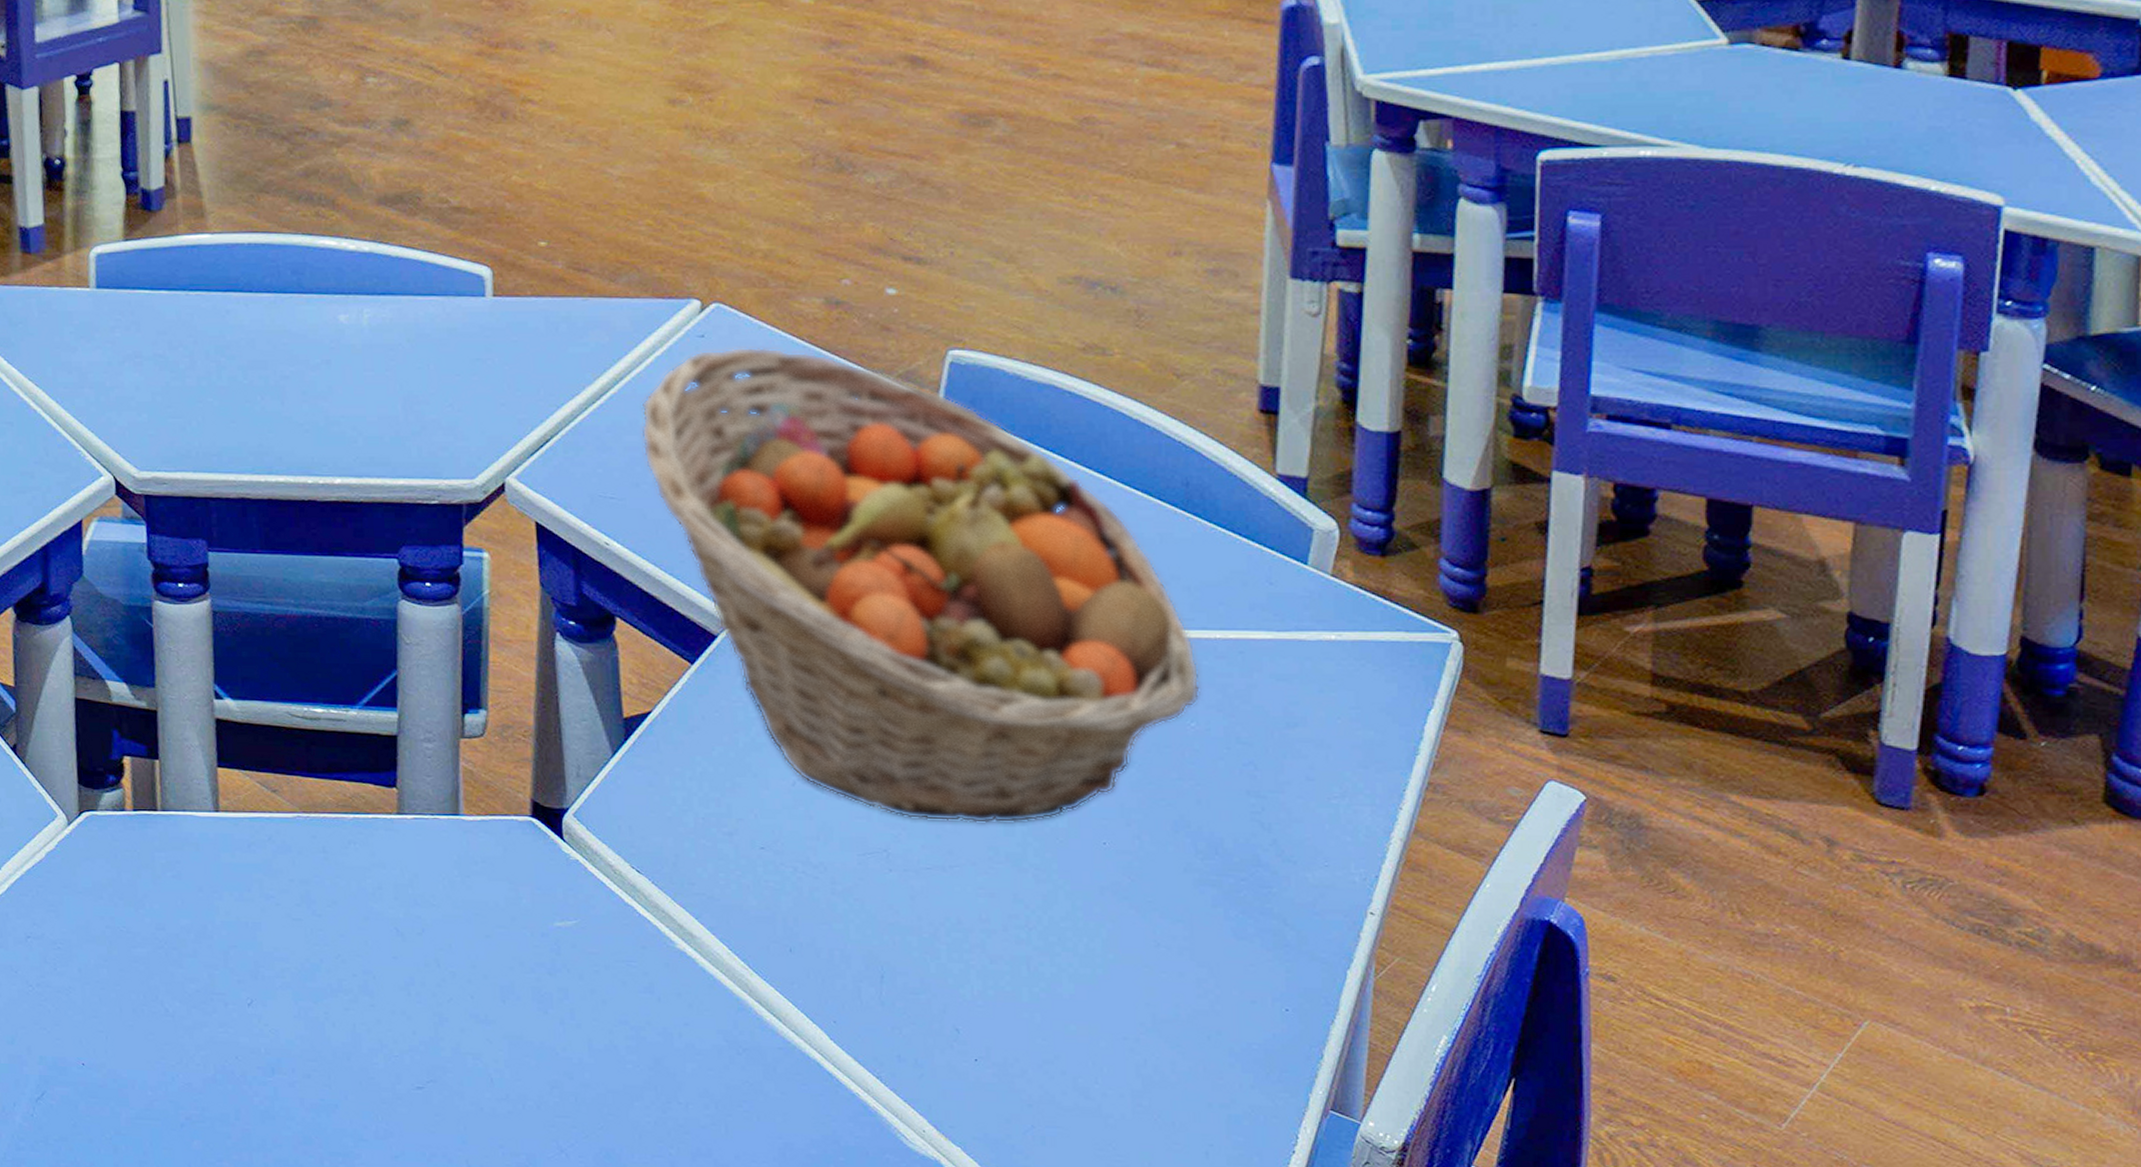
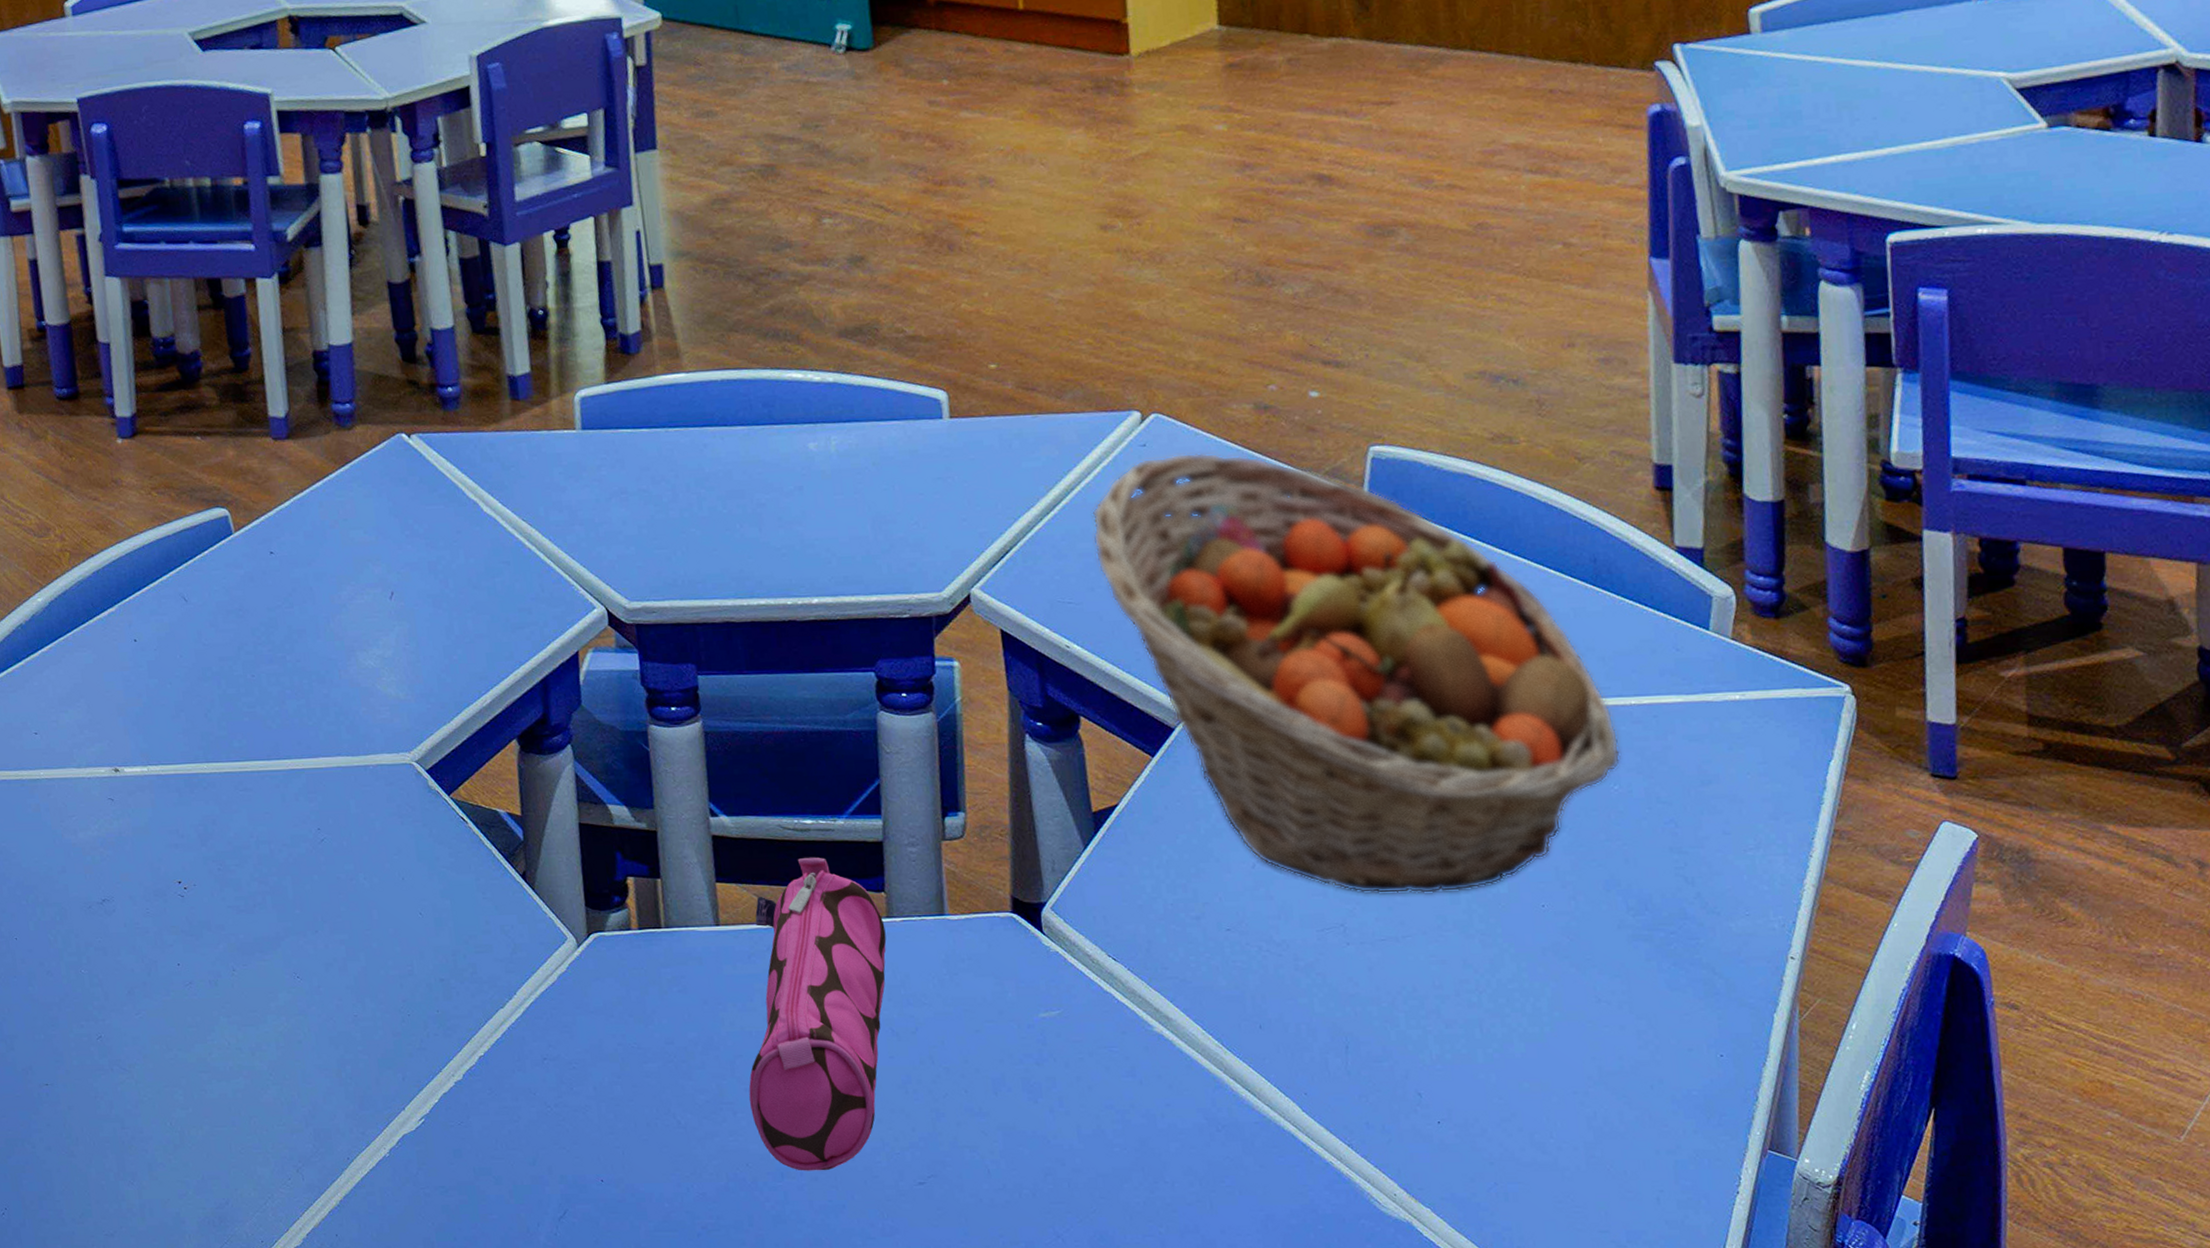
pencil case: none [242,747,396,1069] -> present [749,857,887,1171]

